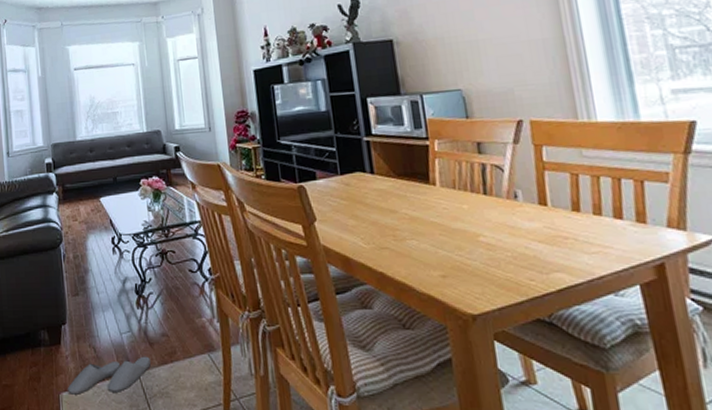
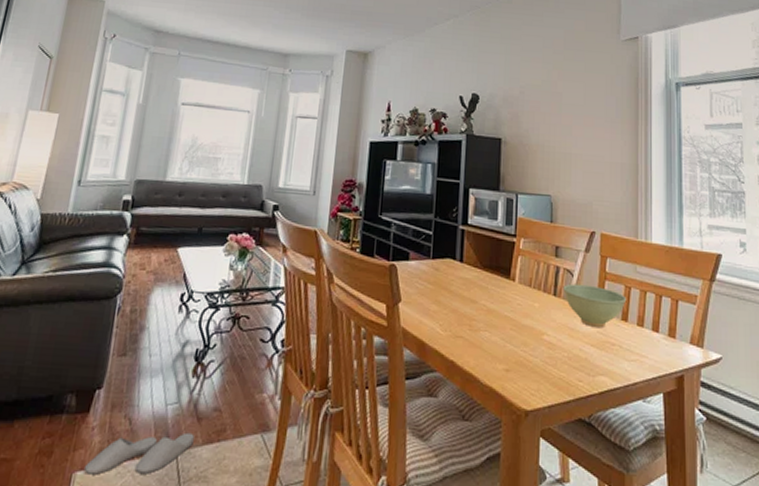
bowl: none [493,178,576,223] -> present [563,283,627,328]

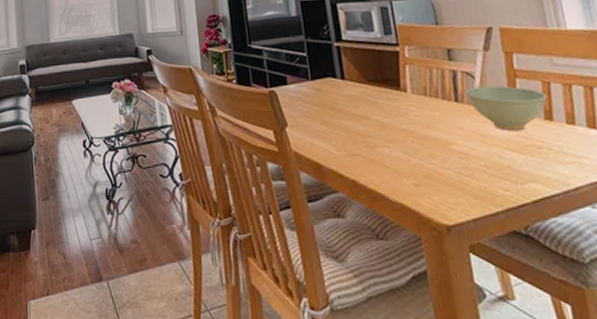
slippers: present [83,432,194,475] -> none [35,263,120,303]

